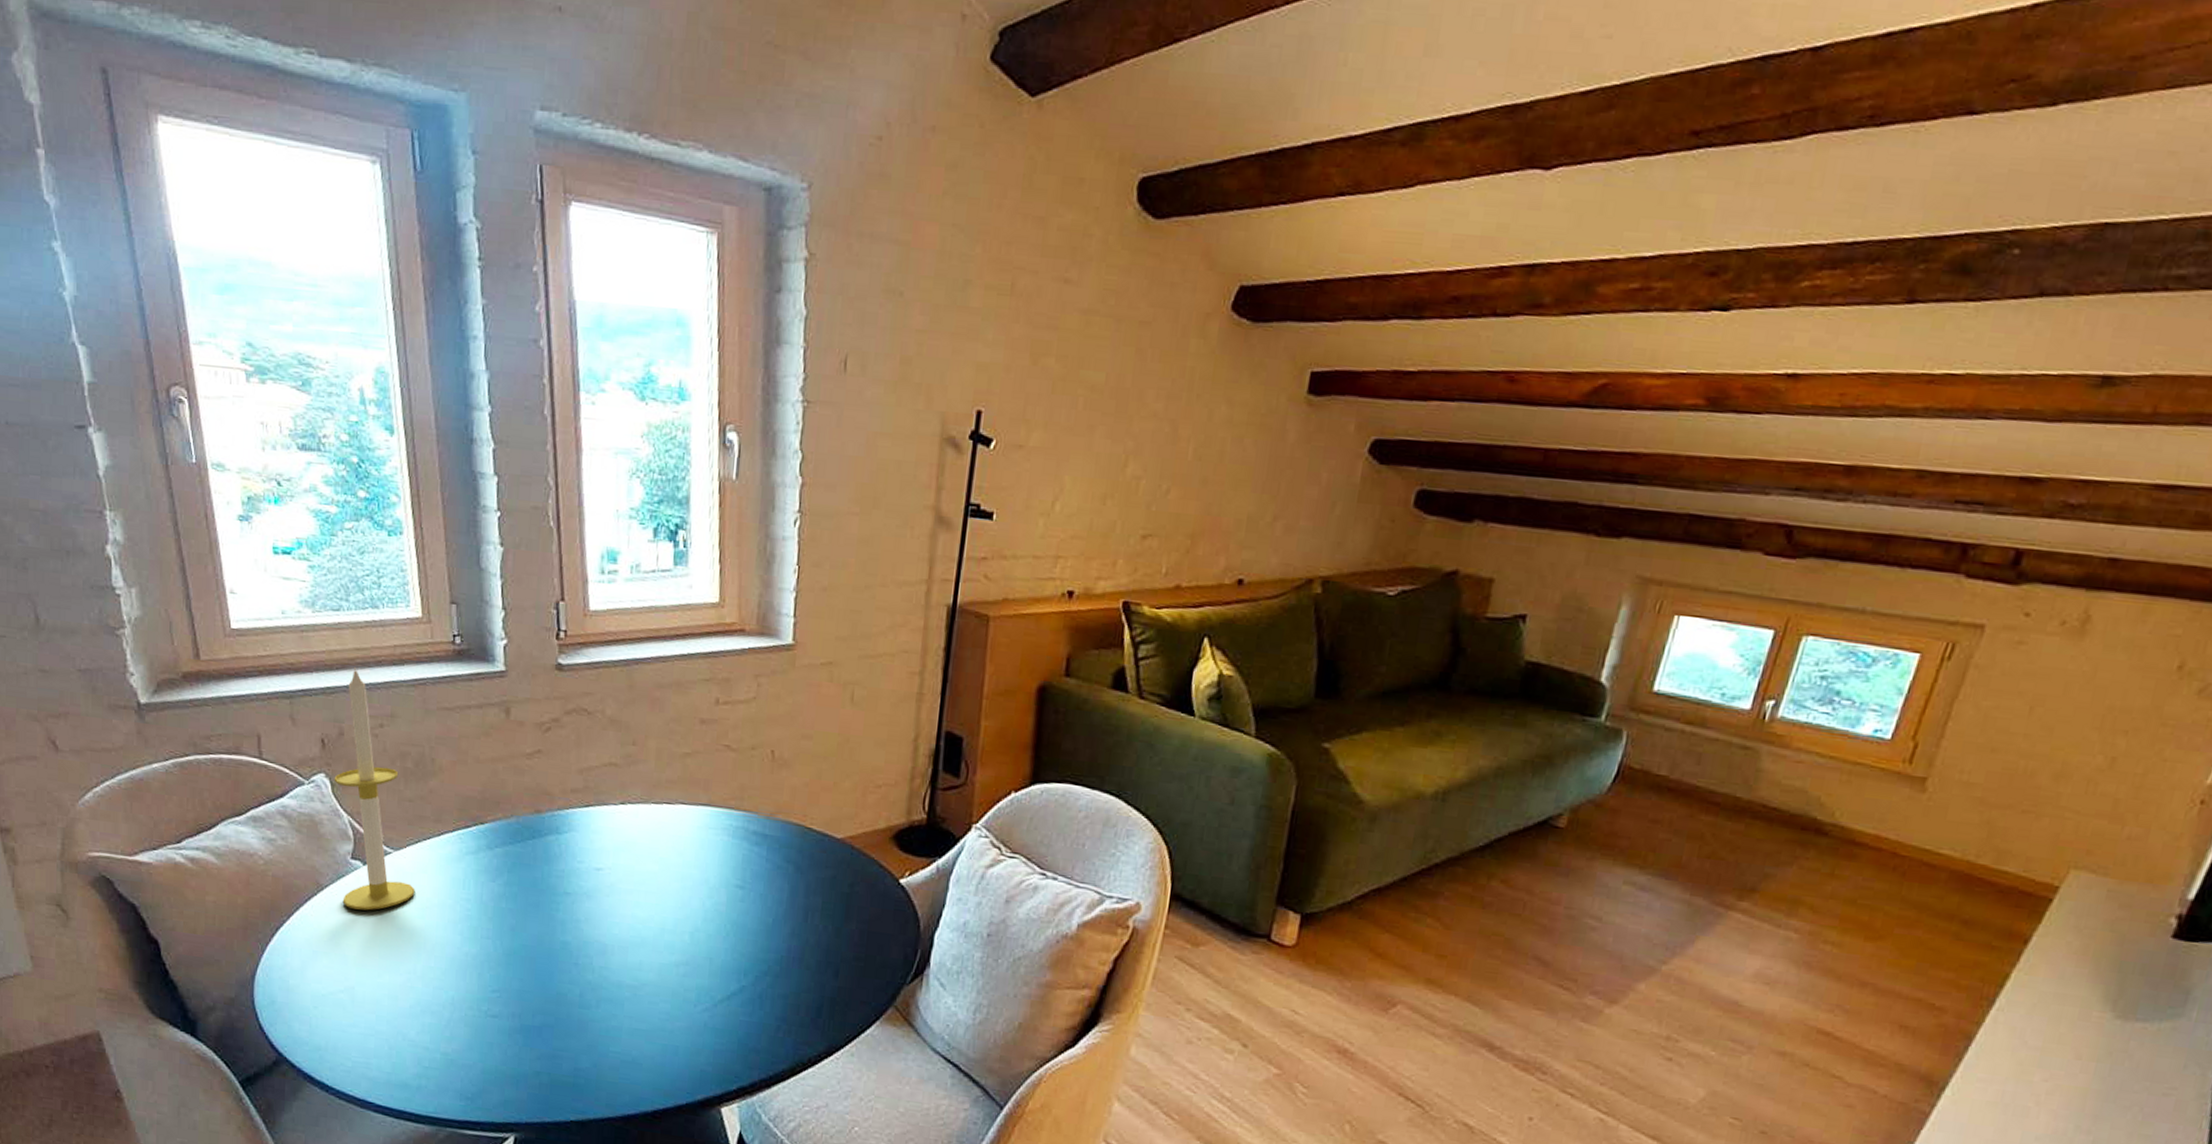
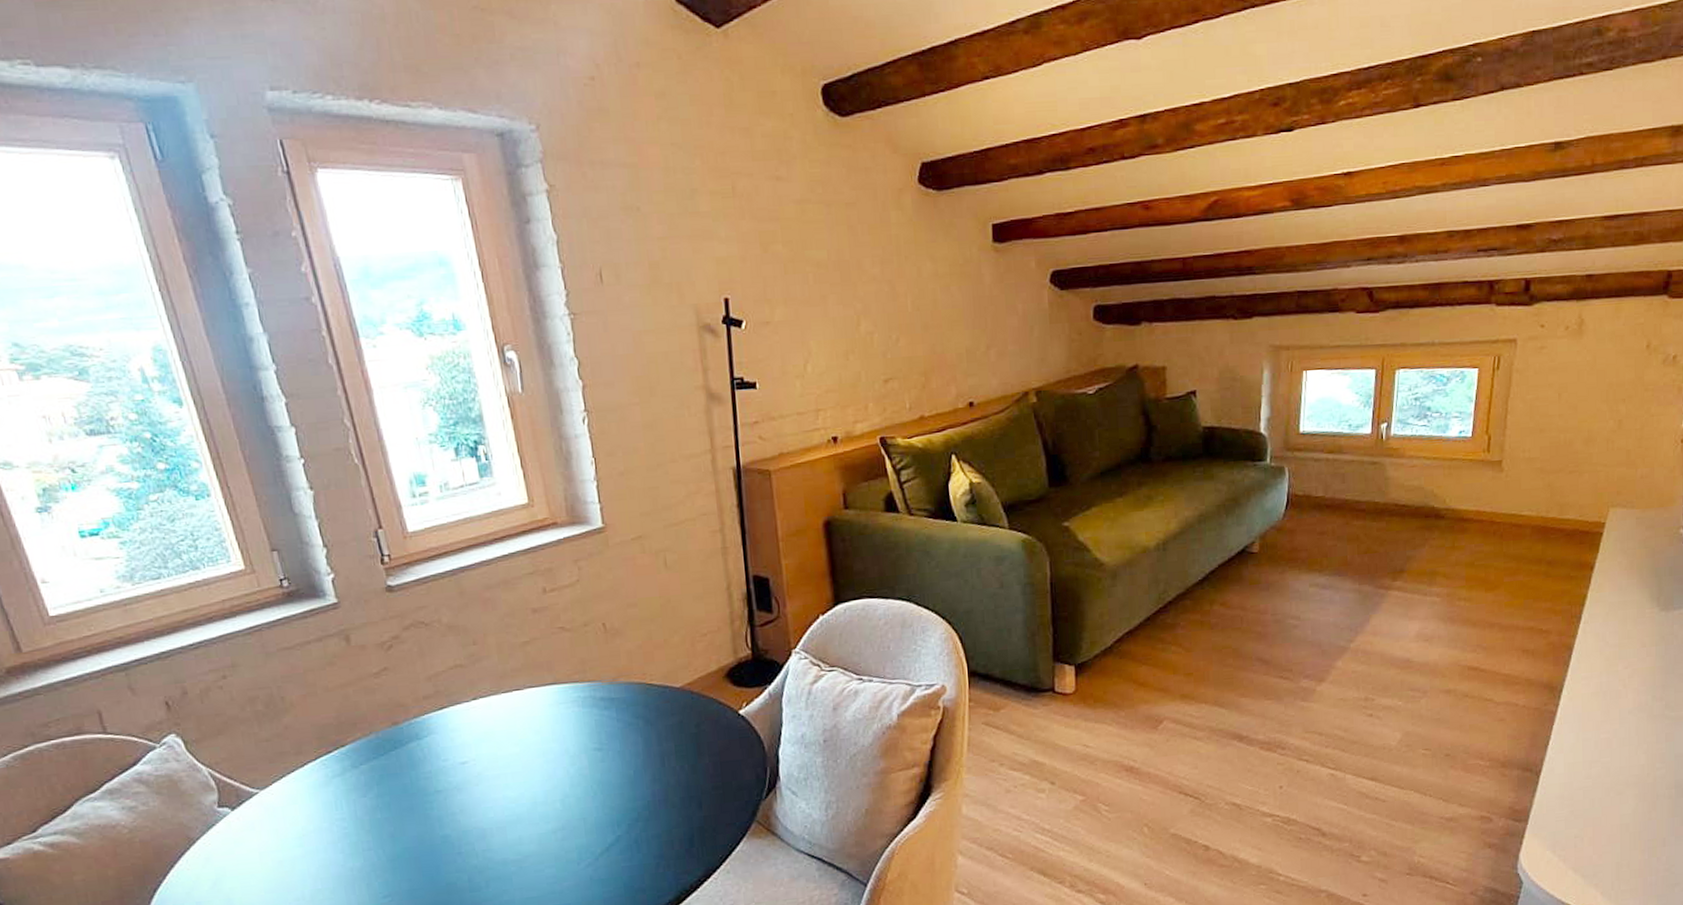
candle: present [334,667,415,911] -> none [182,628,289,854]

